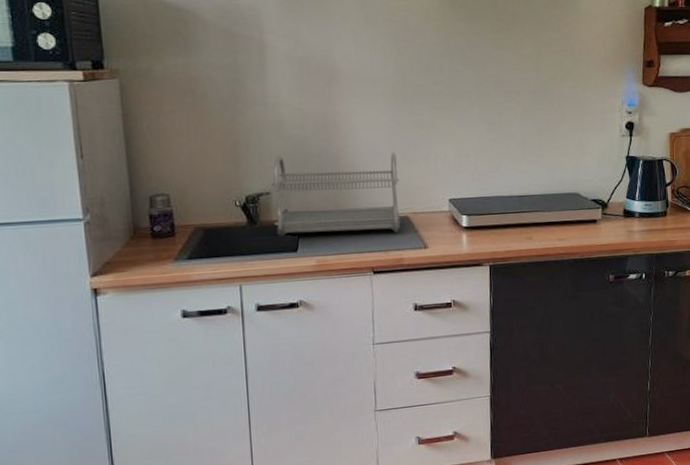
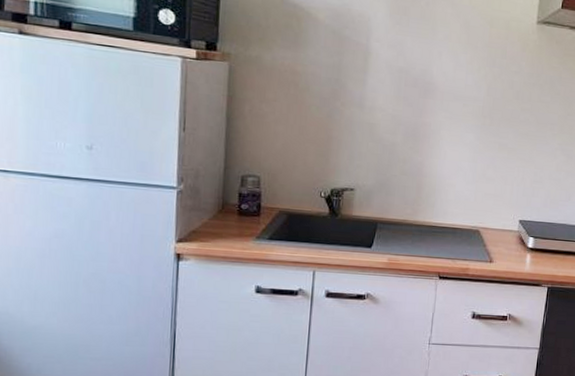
dish rack: present [271,152,401,238] -> none [353,155,477,244]

